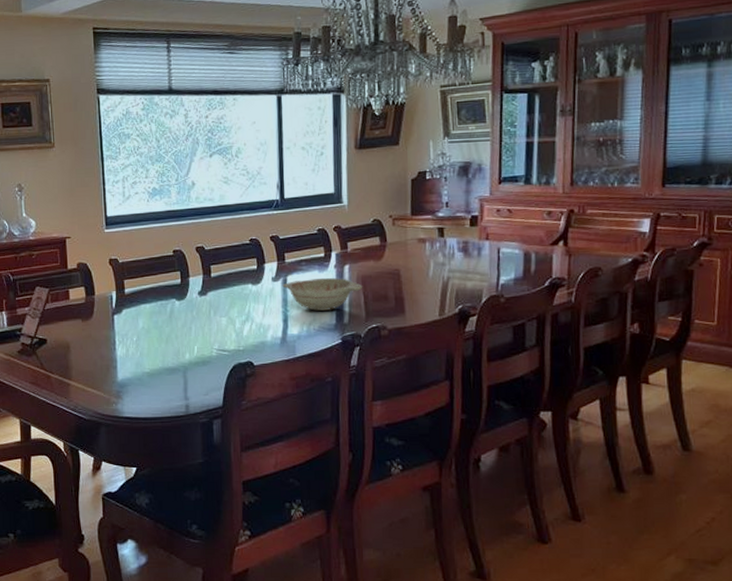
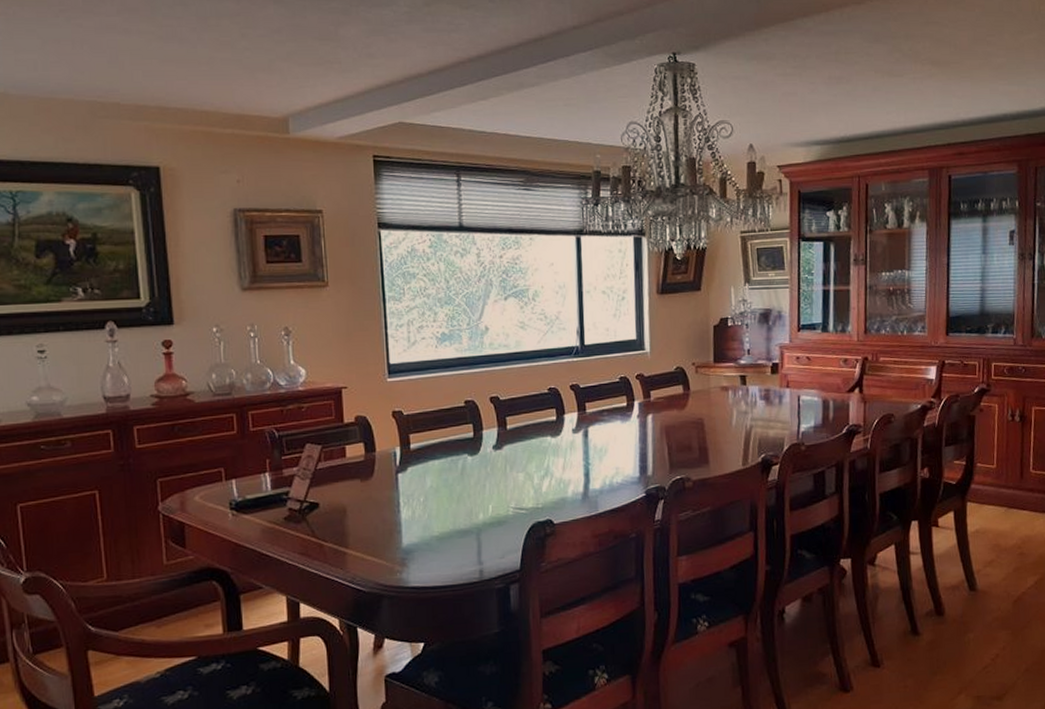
decorative bowl: present [282,278,362,311] -> none [583,428,666,463]

